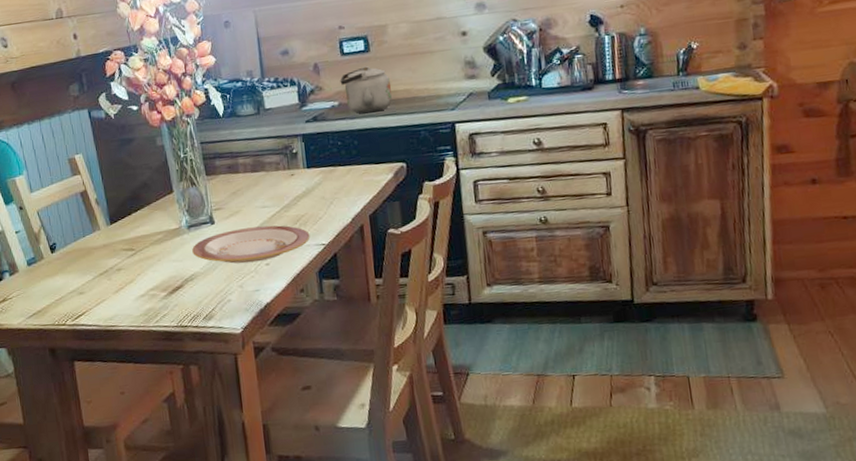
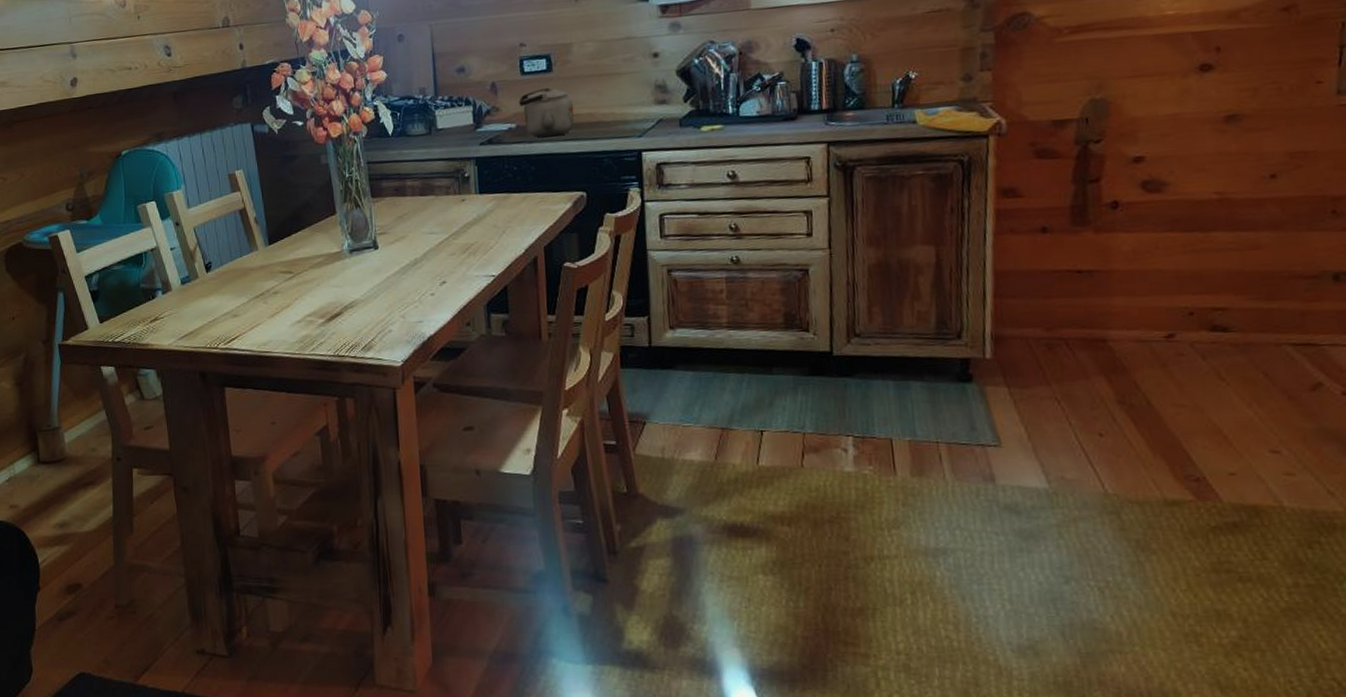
plate: present [192,225,310,264] -> none [353,253,480,293]

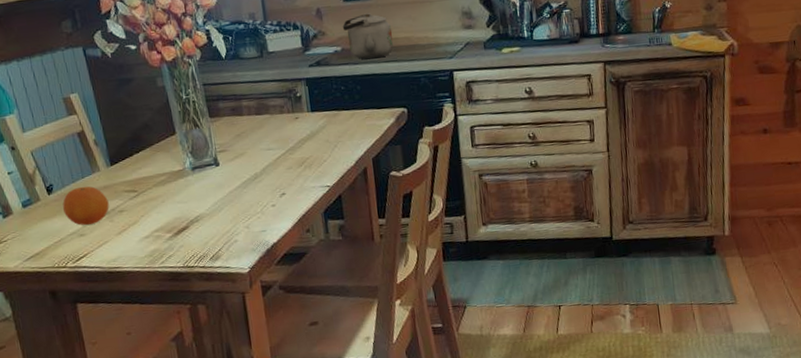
fruit: none [219,265,264,306] -> present [62,186,109,226]

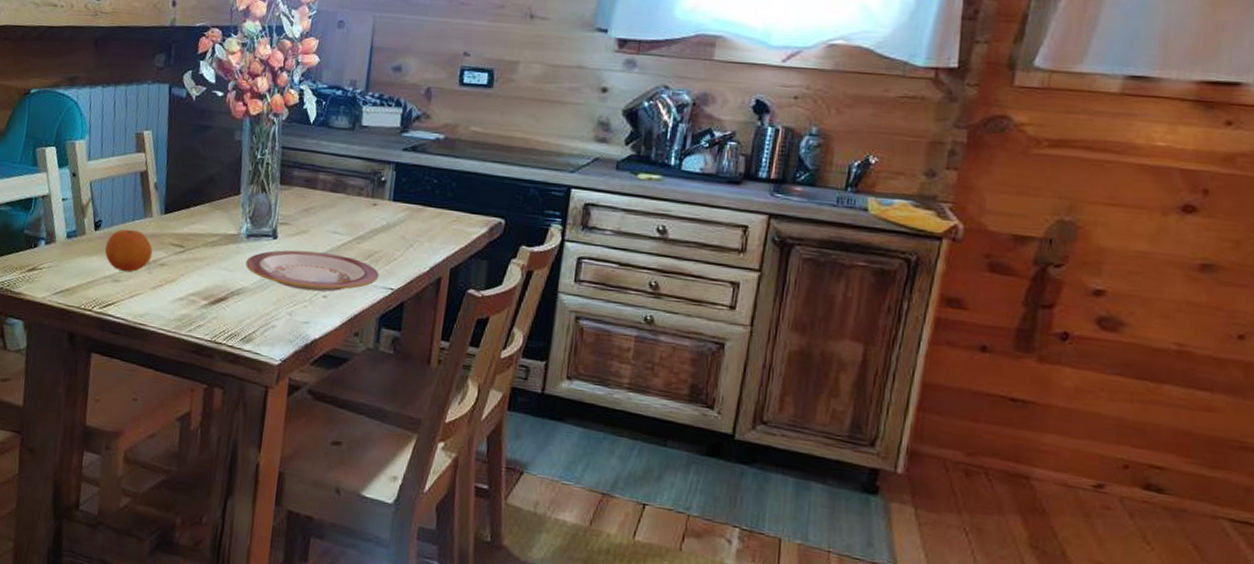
plate: none [197,167,316,205] -> present [246,250,380,292]
kettle: present [342,13,393,60] -> none [451,102,509,156]

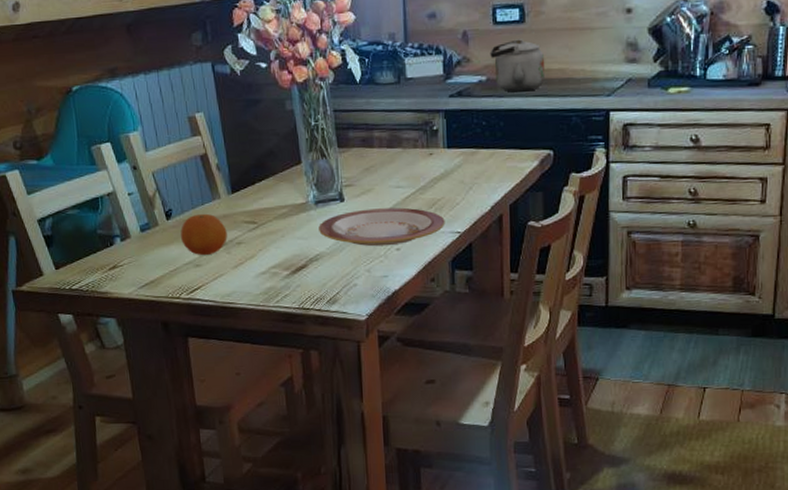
kettle: none [451,102,509,156] -> present [490,39,545,92]

